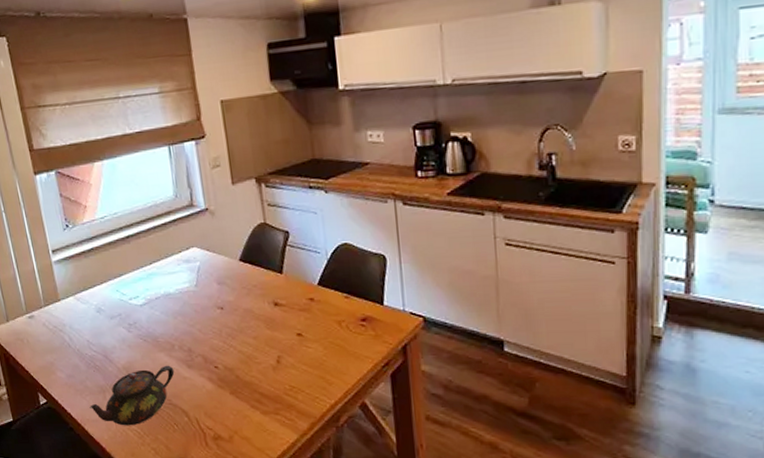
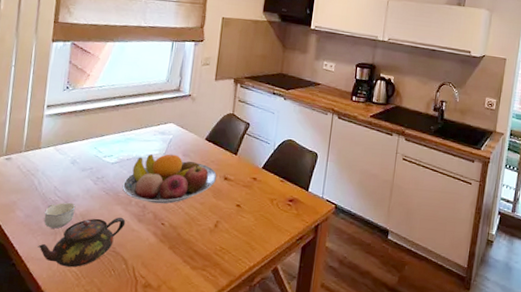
cup: none [85,356,117,386] -> present [44,202,76,229]
fruit bowl: none [158,284,266,345] -> present [122,154,217,204]

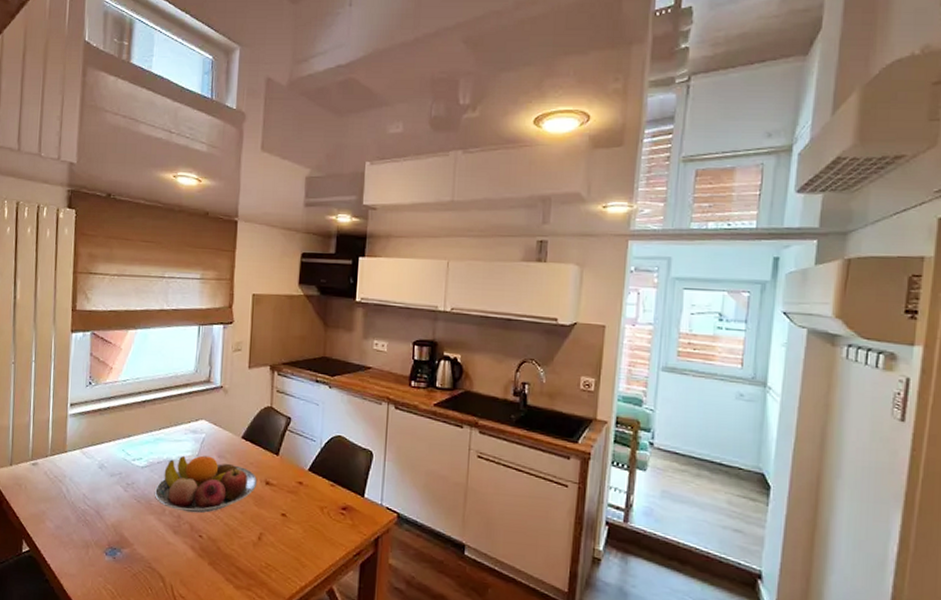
teapot: present [38,217,126,268] -> none [70,528,160,585]
cup: present [44,202,76,229] -> none [74,511,107,541]

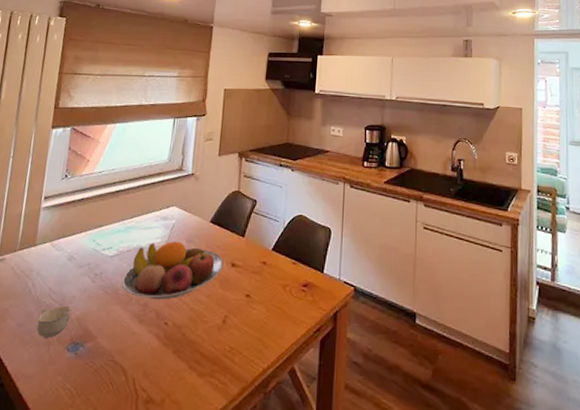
cup: none [74,511,107,541] -> present [36,305,72,338]

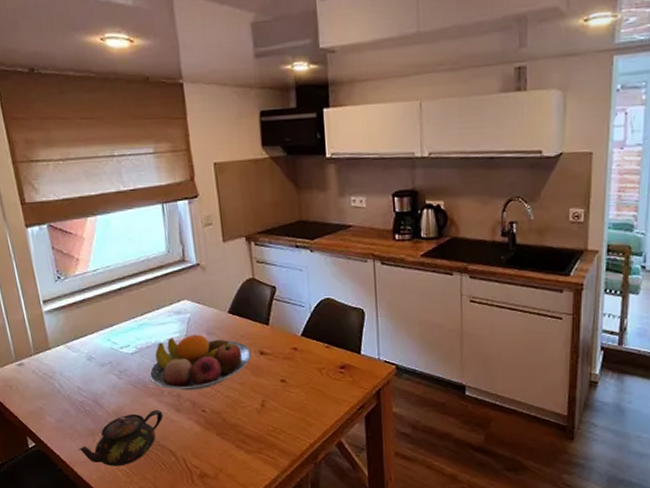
teapot: none [29,318,126,384] -> present [78,409,163,467]
cup: present [36,305,72,338] -> none [75,401,107,430]

